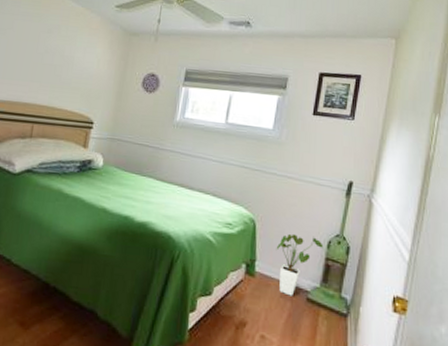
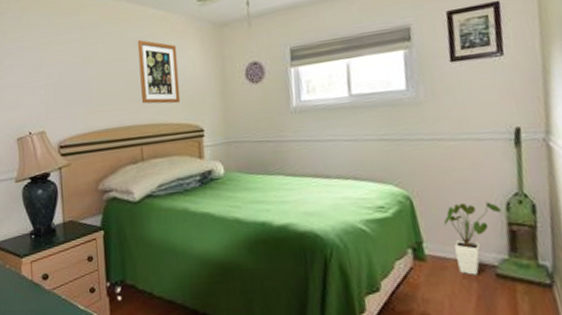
wall art: none [43,27,87,93] -> present [137,39,180,104]

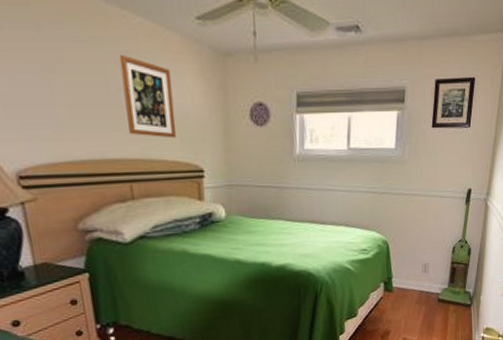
house plant: present [443,202,502,276] -> none [409,246,449,301]

